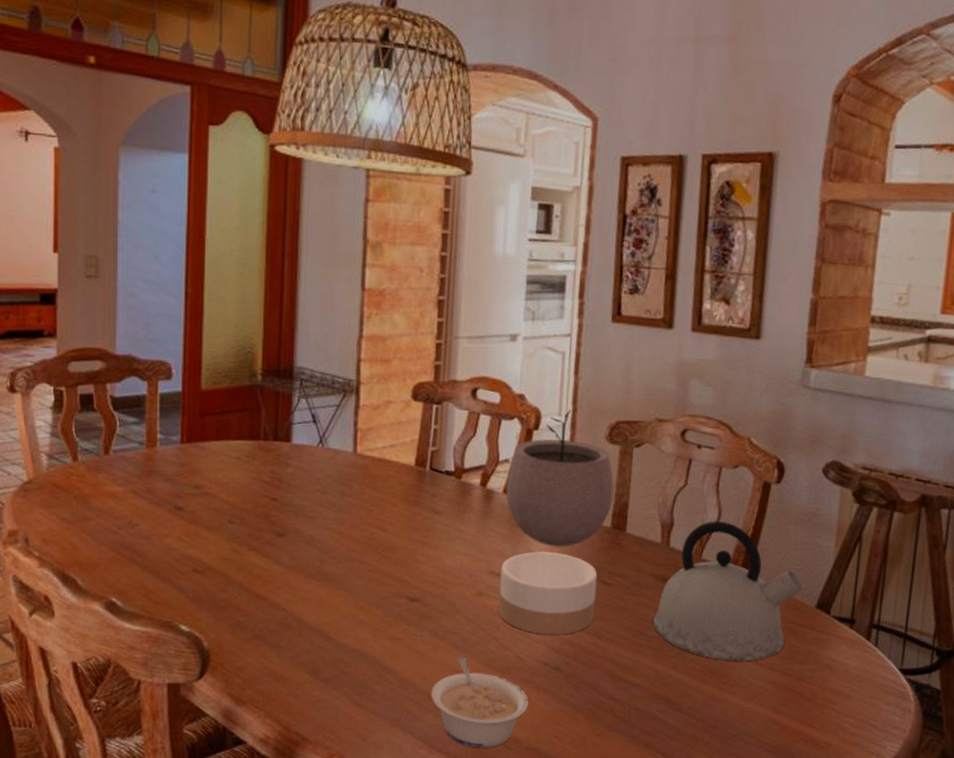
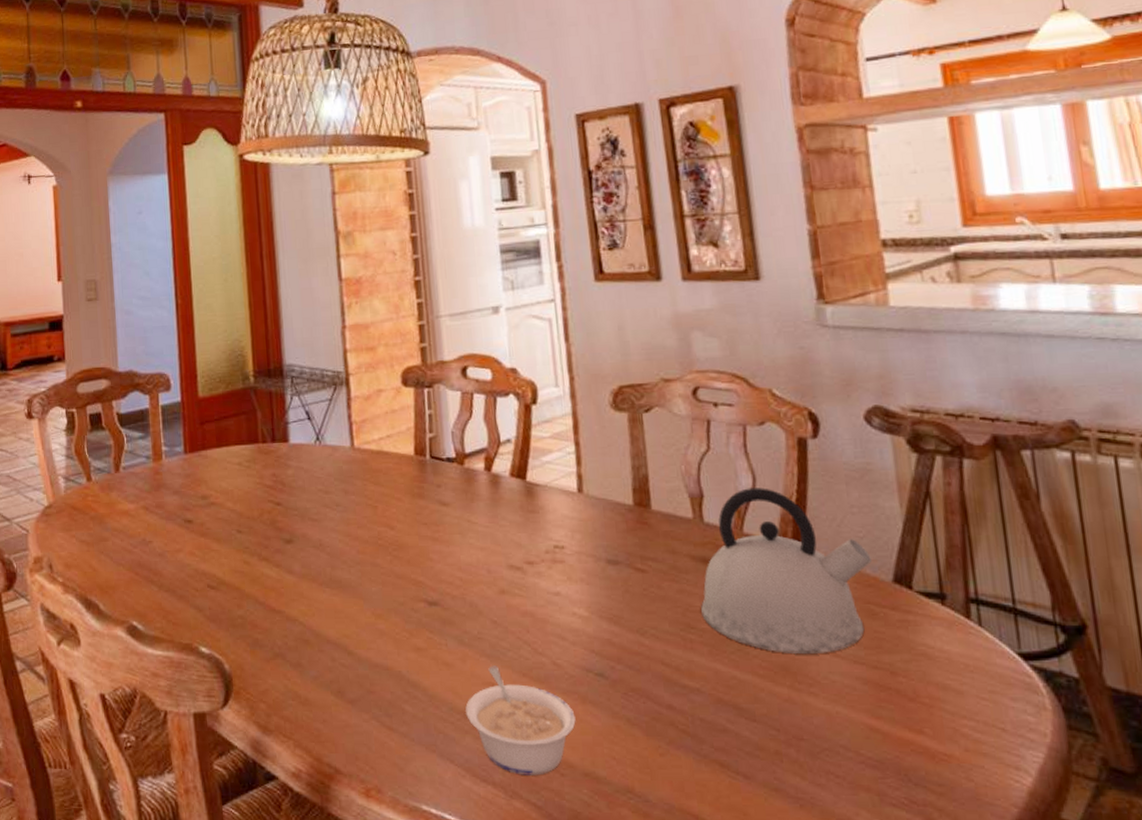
bowl: present [499,552,598,635] -> none [520,539,633,635]
plant pot: present [506,410,614,547] -> none [511,379,631,531]

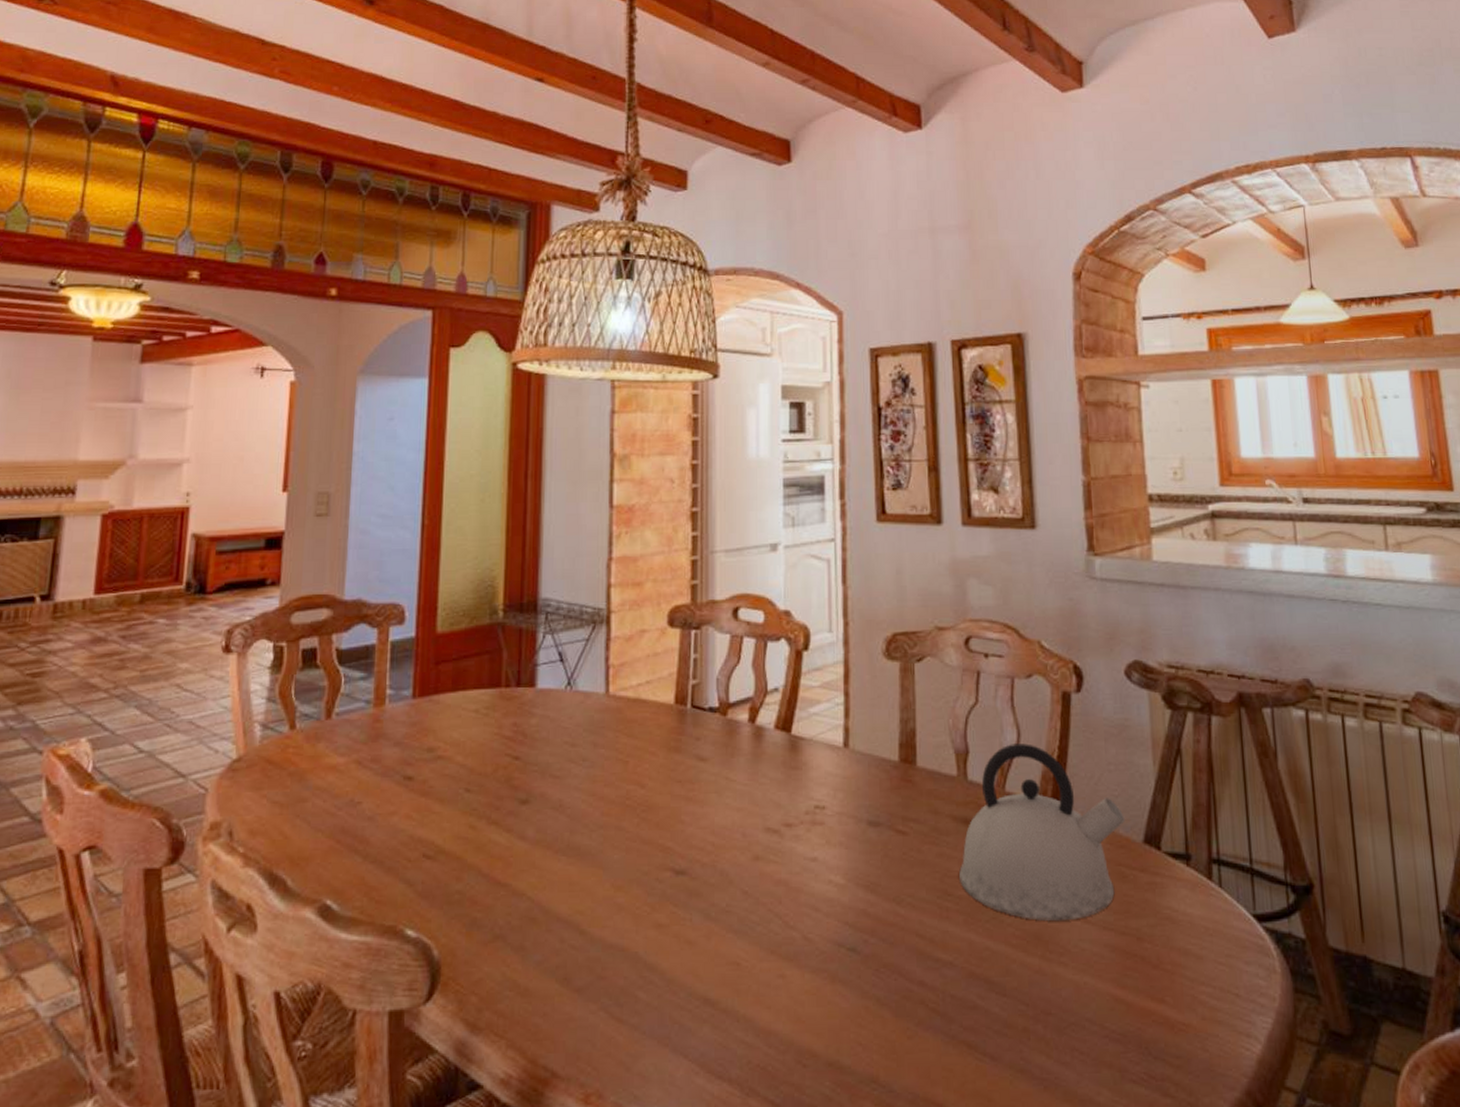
legume: present [465,666,576,776] -> none [706,942,823,1069]

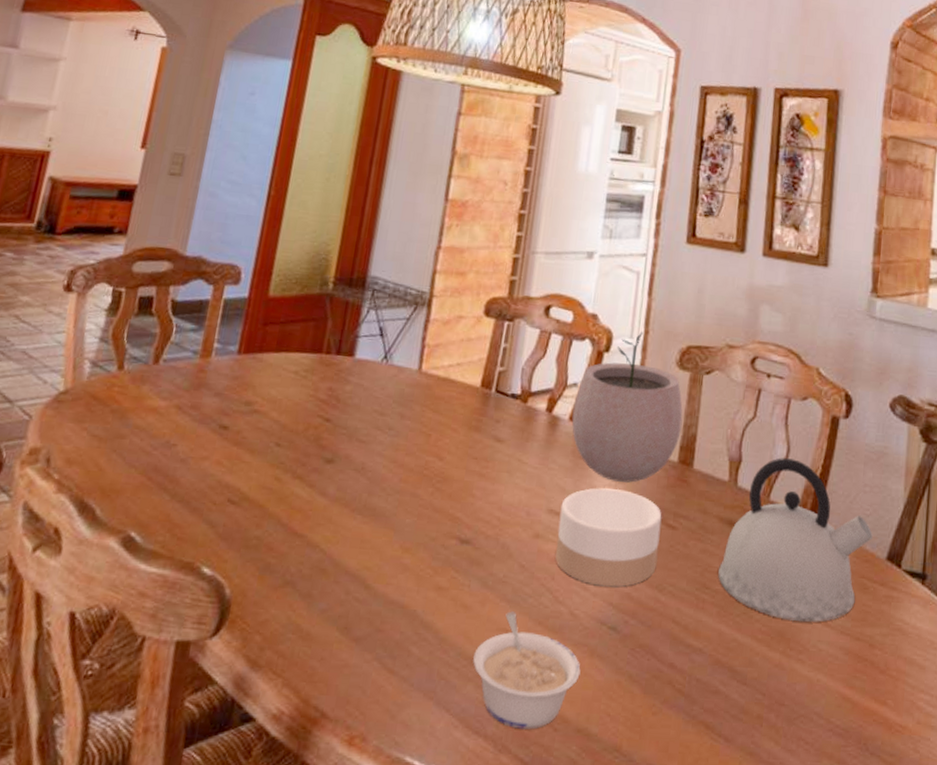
legume: none [706,942,823,1069] -> present [473,611,581,730]
plant pot: none [777,624,898,790] -> present [572,332,683,483]
bowl: none [778,798,891,905] -> present [555,488,662,587]

